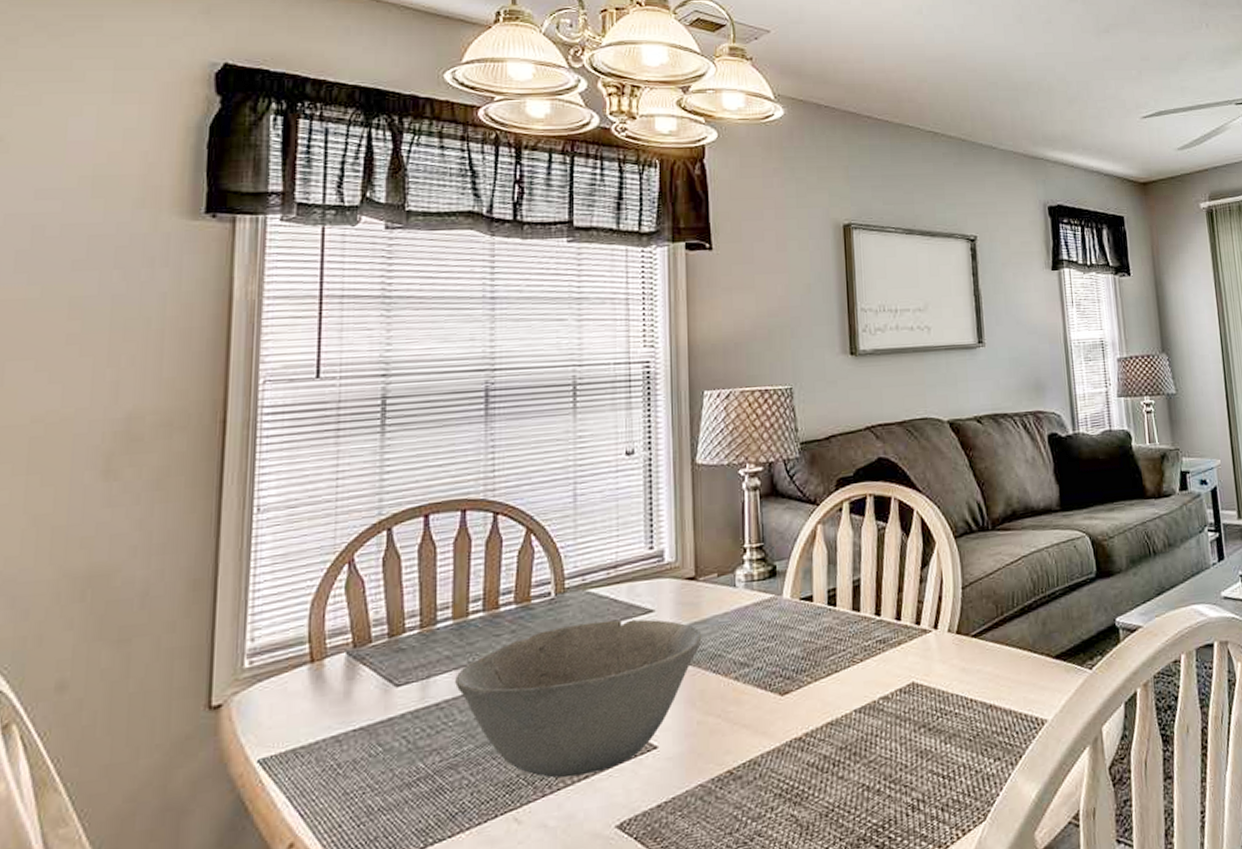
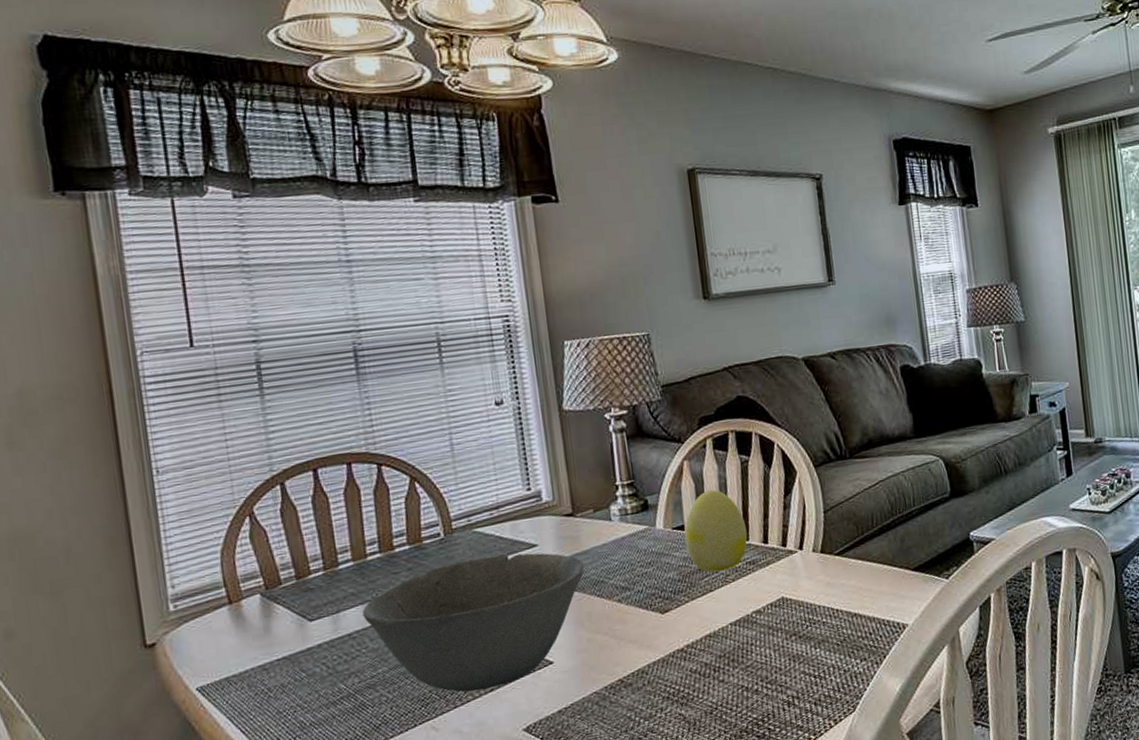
decorative egg: none [812,557,880,650] -> present [684,489,748,572]

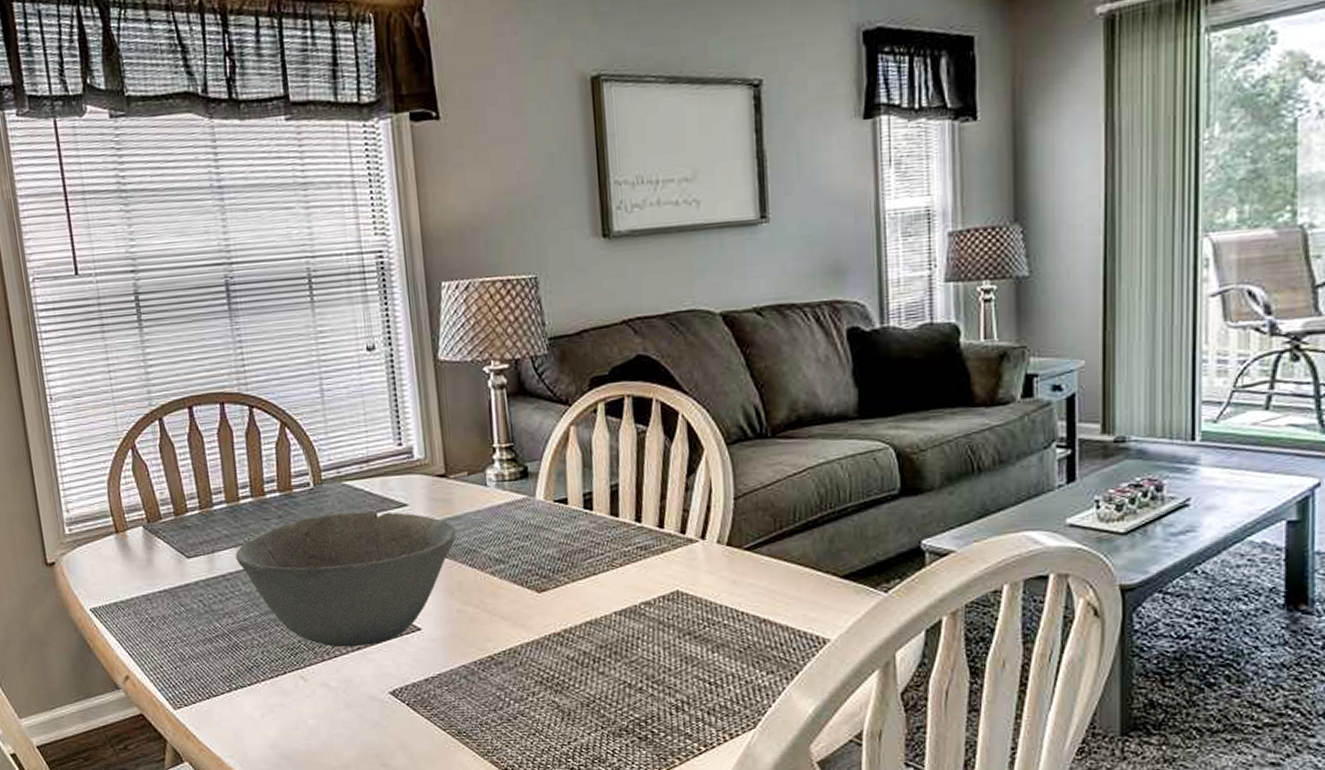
decorative egg: present [684,489,748,572] -> none [567,461,641,554]

